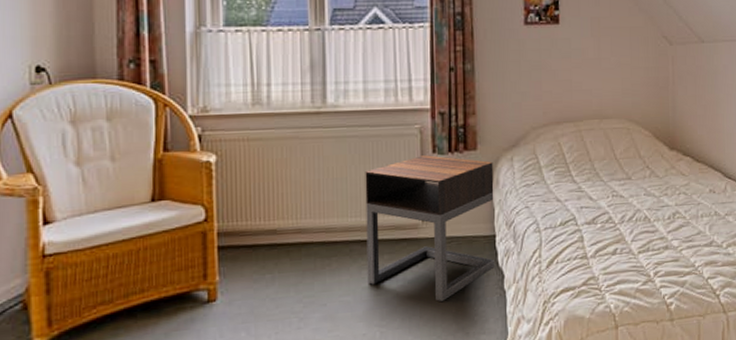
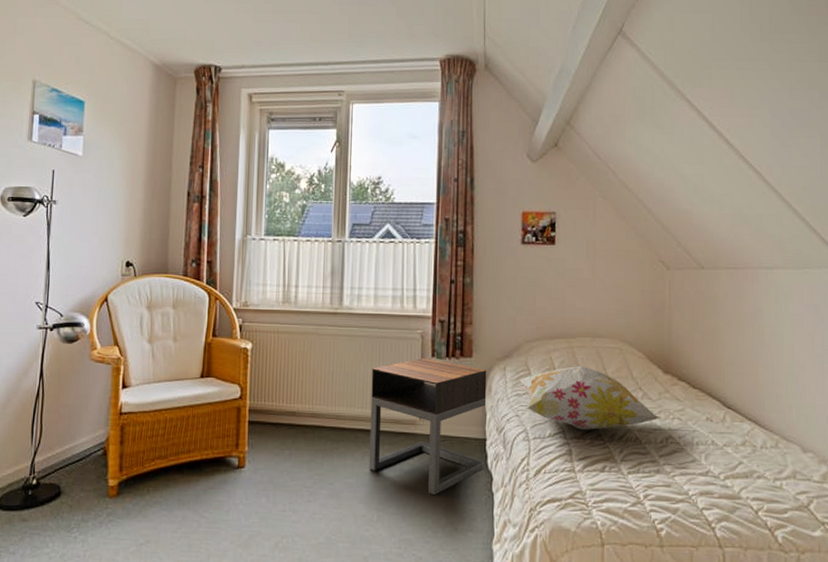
decorative pillow: none [527,148,667,215] -> present [519,365,660,430]

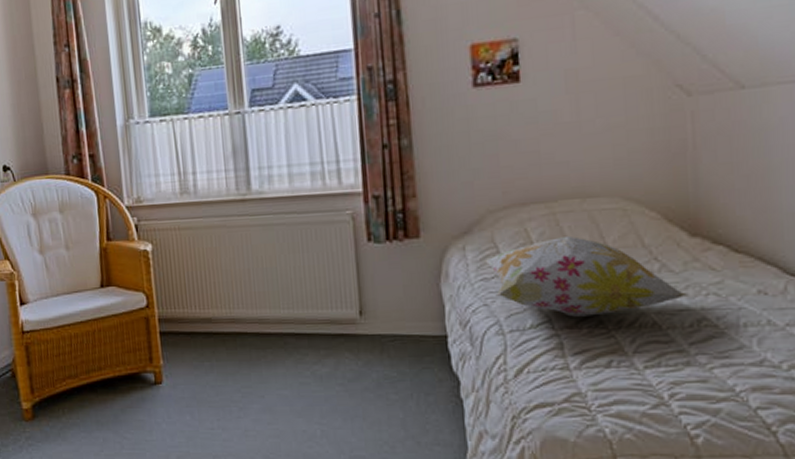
nightstand: present [369,358,487,496] -> none [295,244,448,406]

